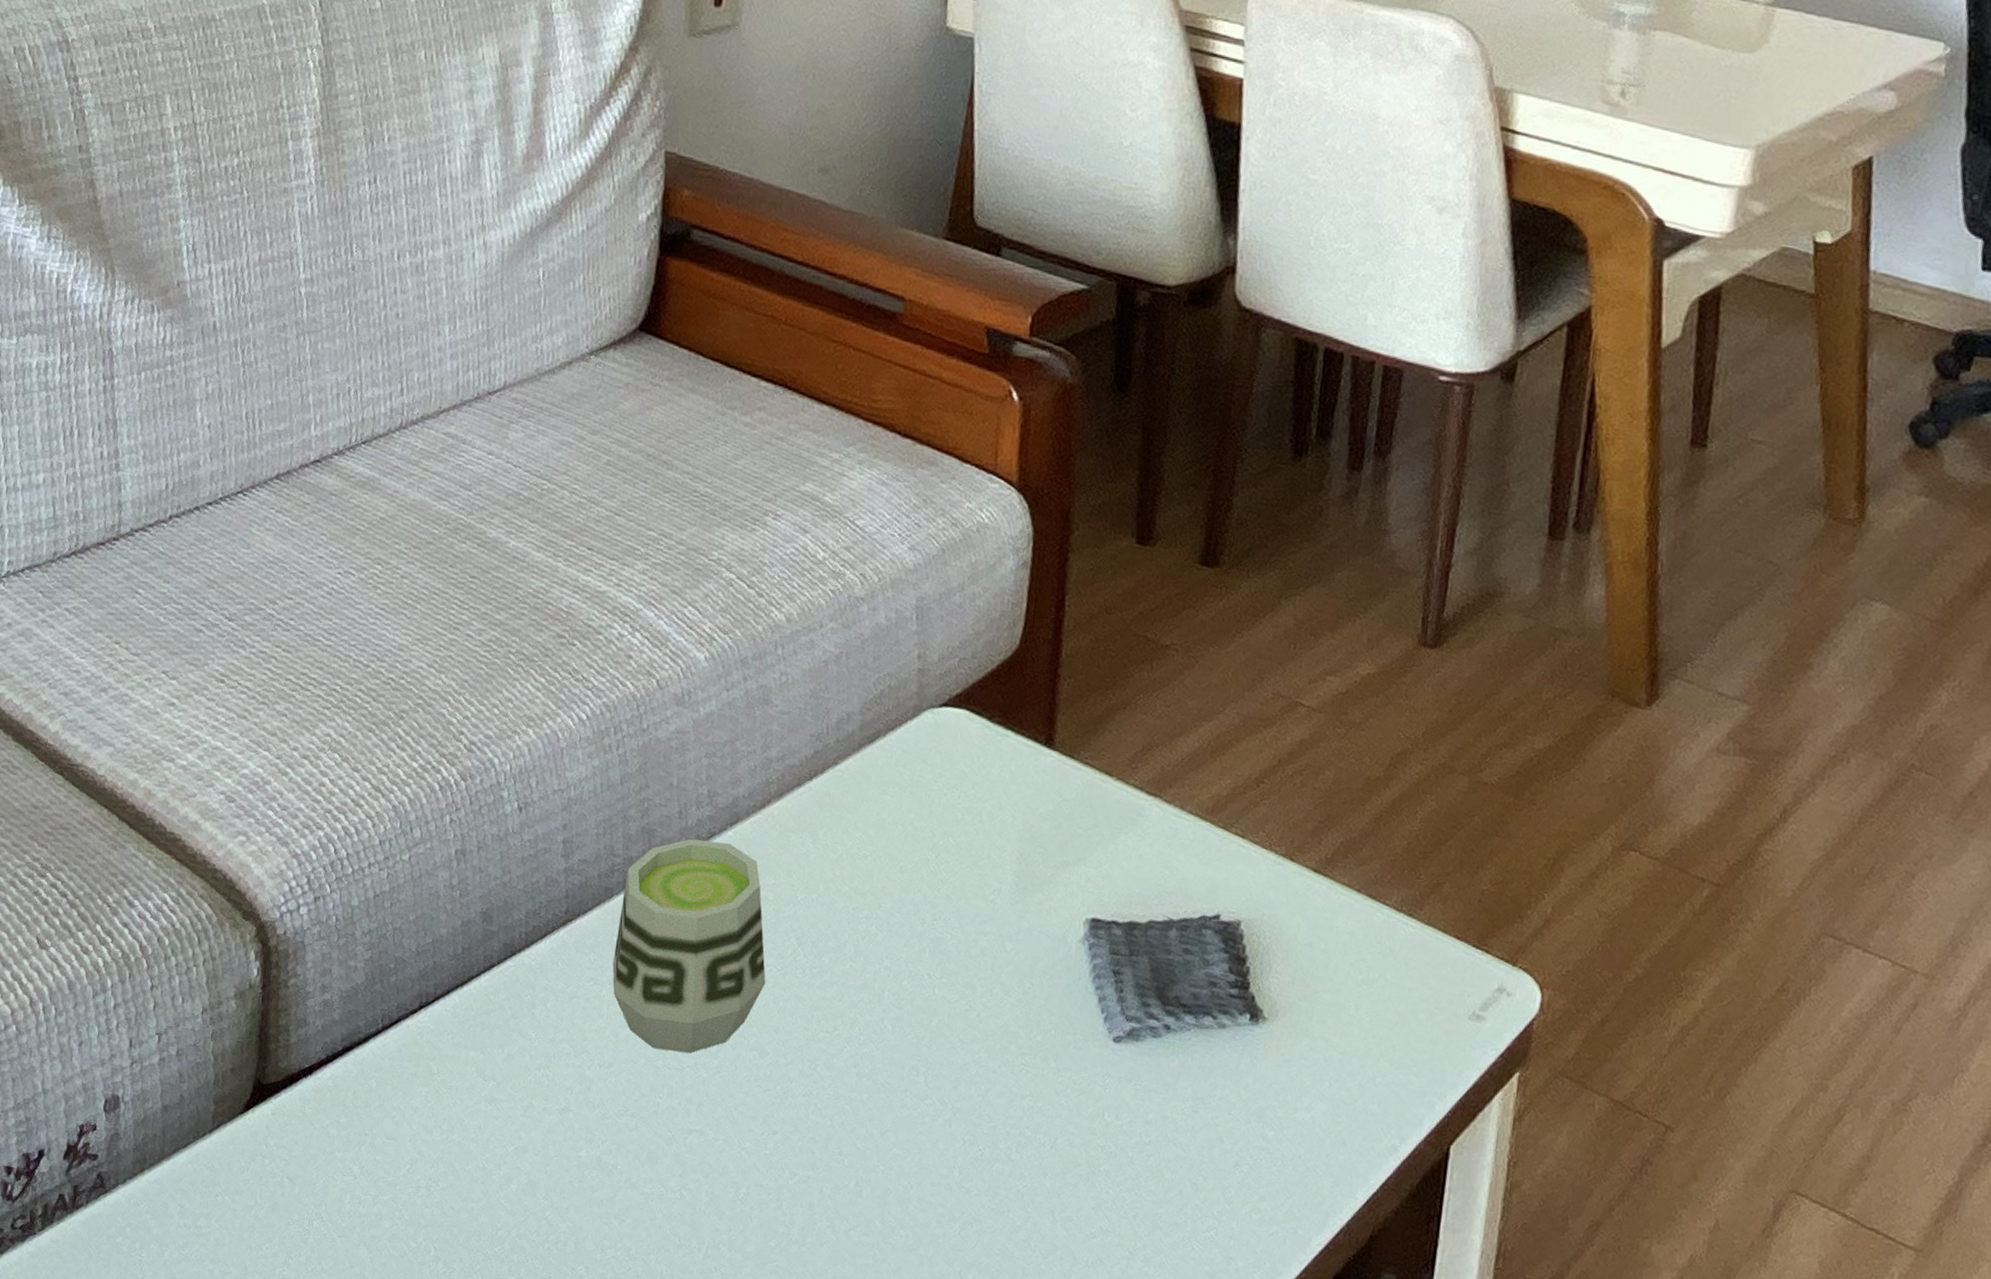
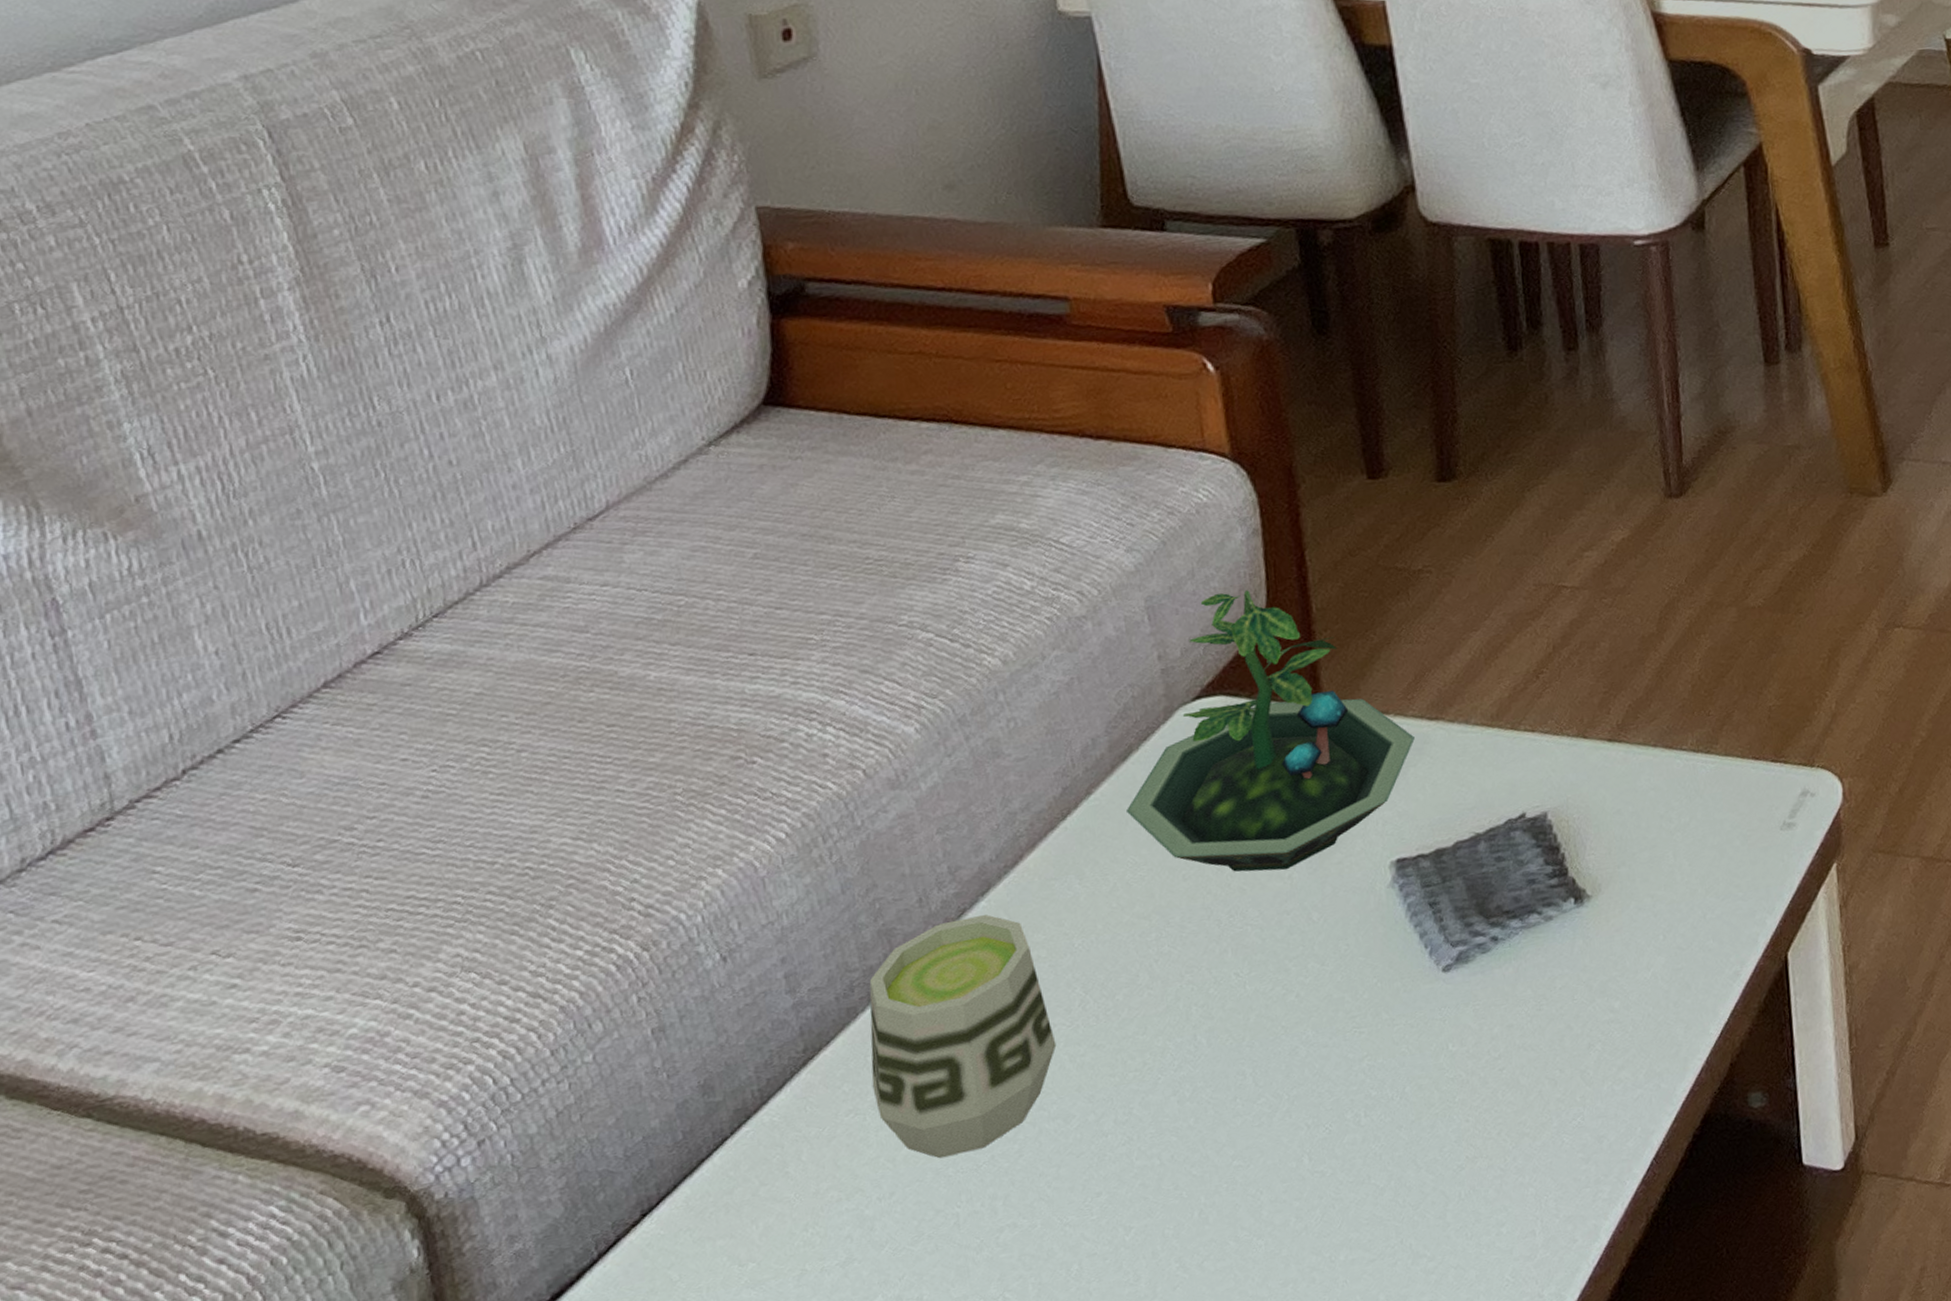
terrarium: none [863,613,1131,894] -> present [1125,590,1415,872]

